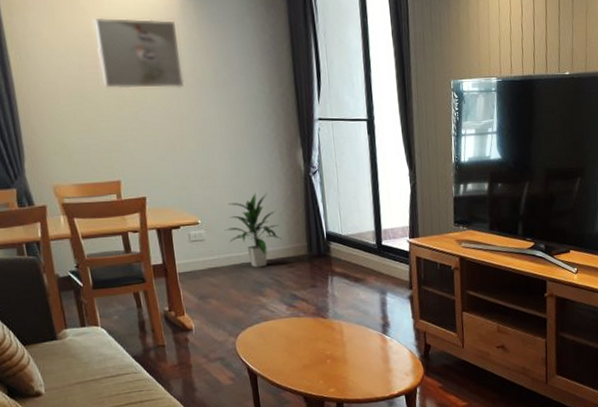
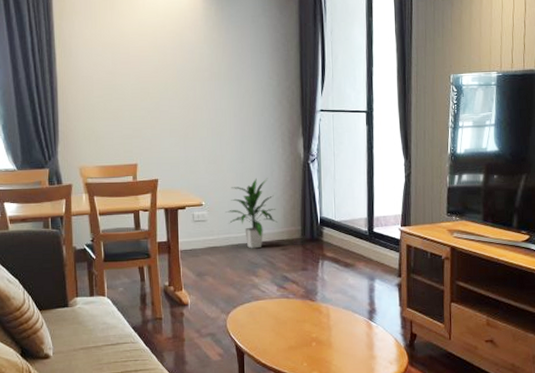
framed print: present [92,17,184,89] -> none [128,20,201,82]

